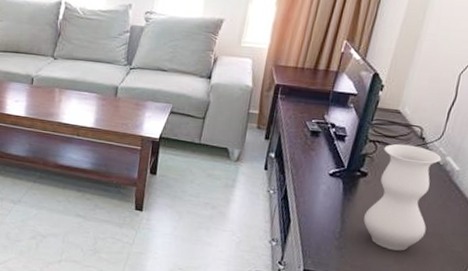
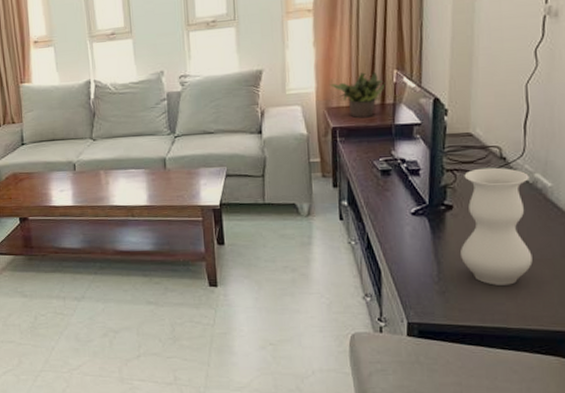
potted plant: none [283,37,334,81] -> present [330,71,385,119]

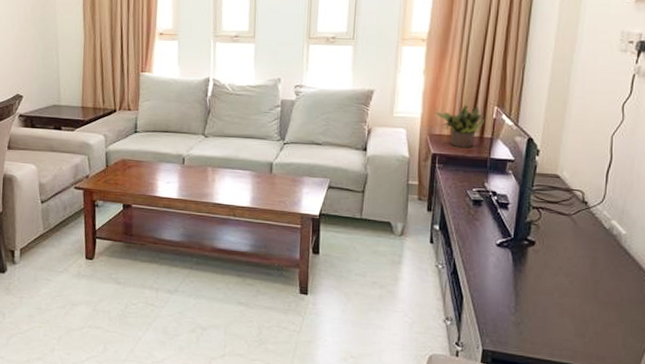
vase: present [461,167,533,285] -> none [538,209,607,324]

